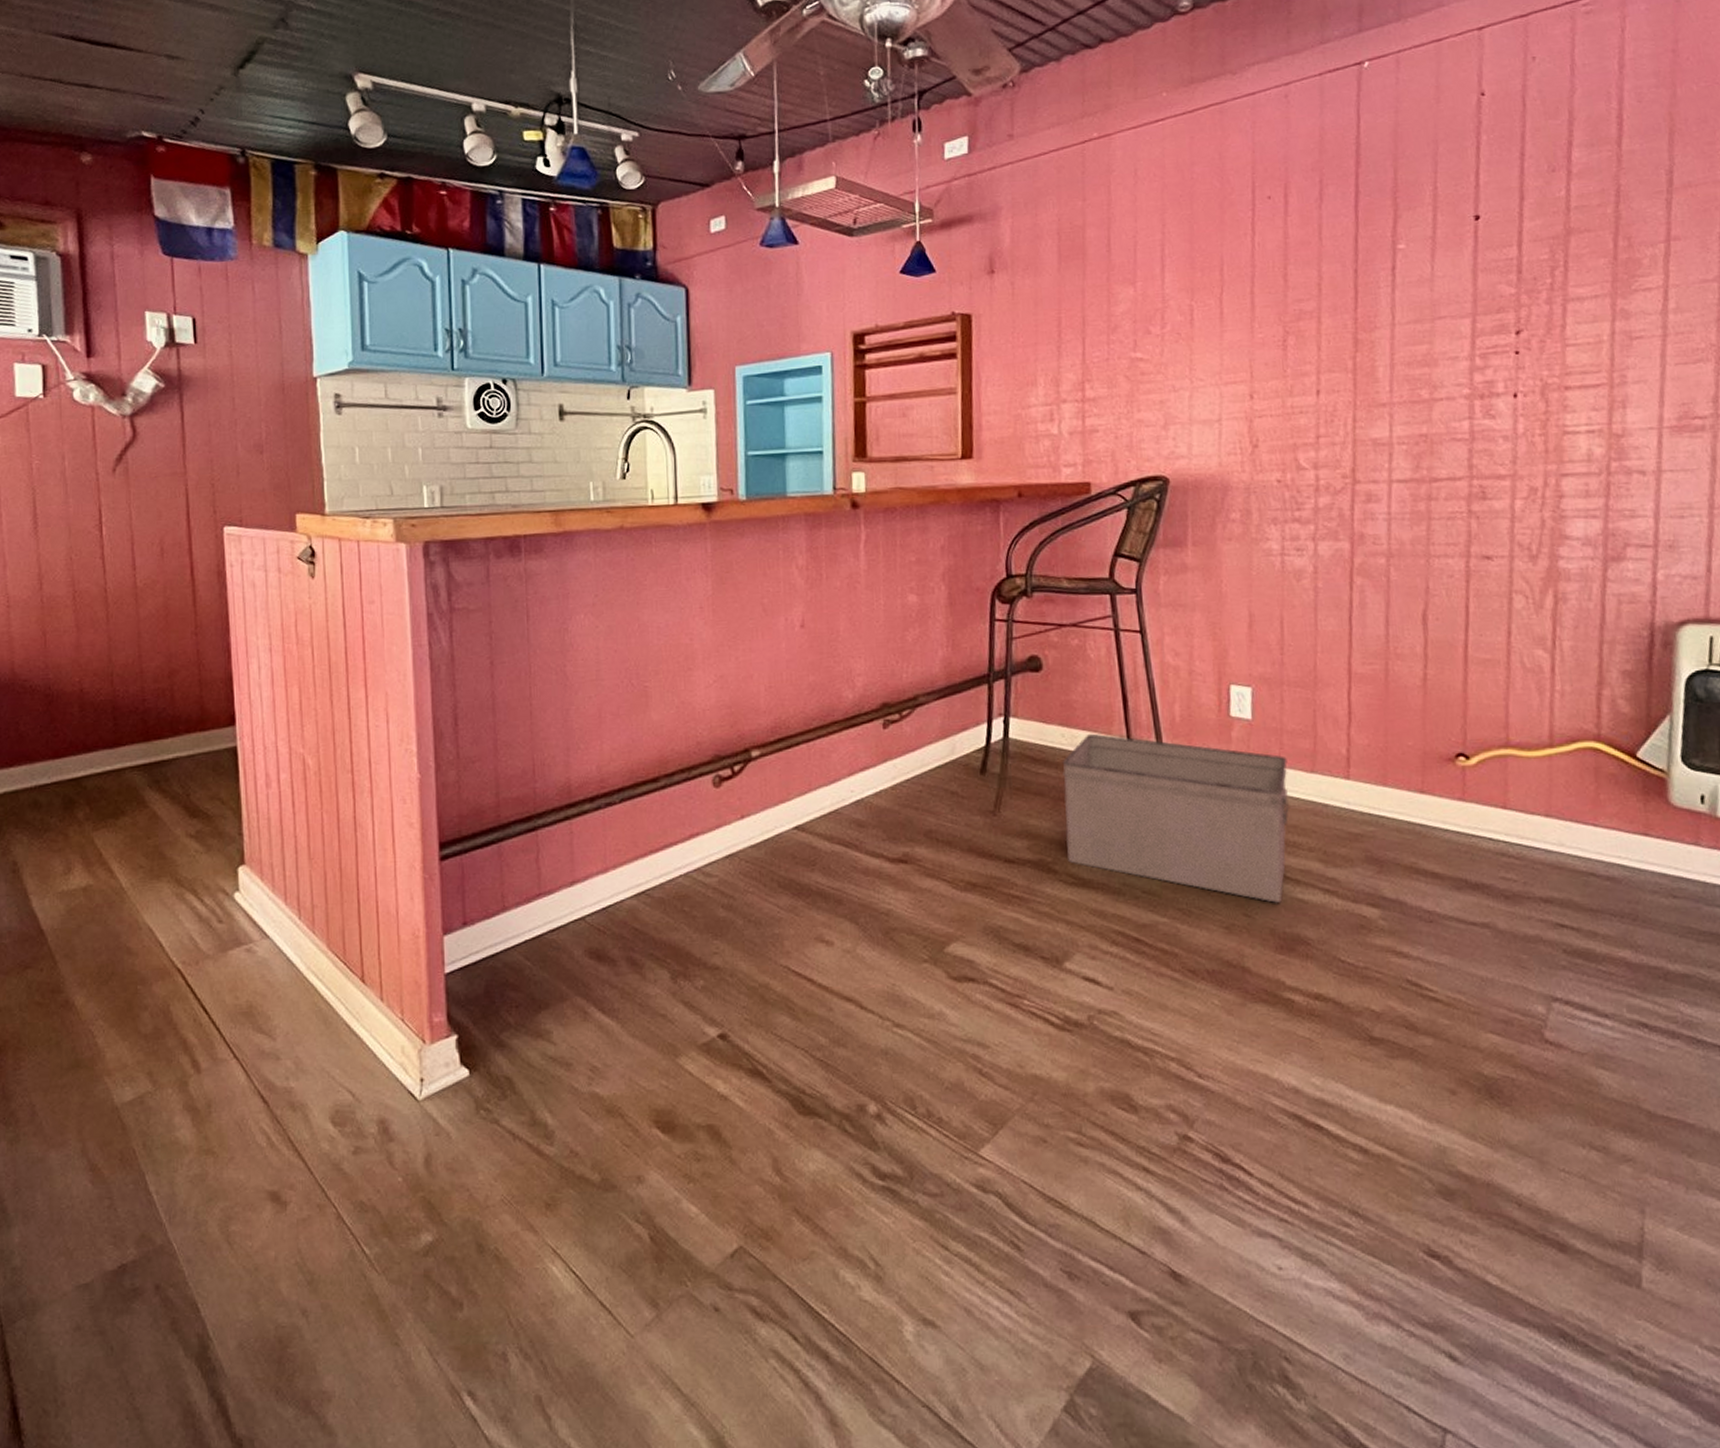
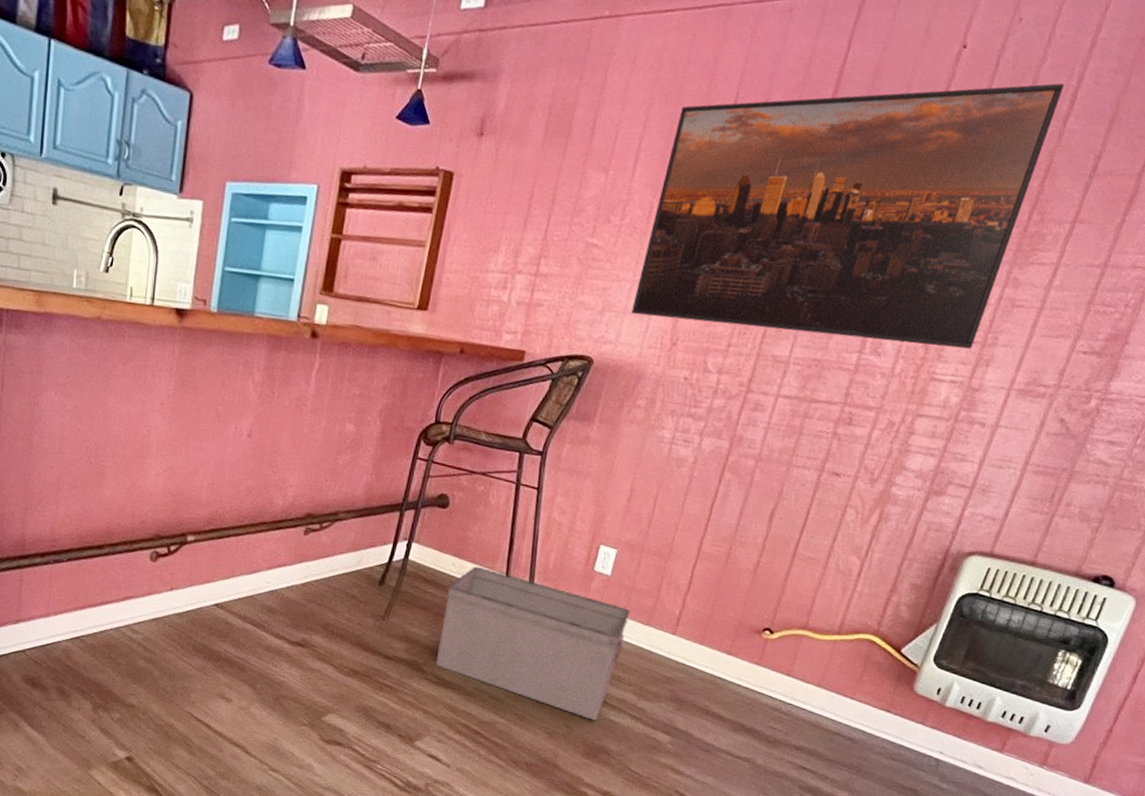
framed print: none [1197,108,1605,423] -> present [631,83,1064,349]

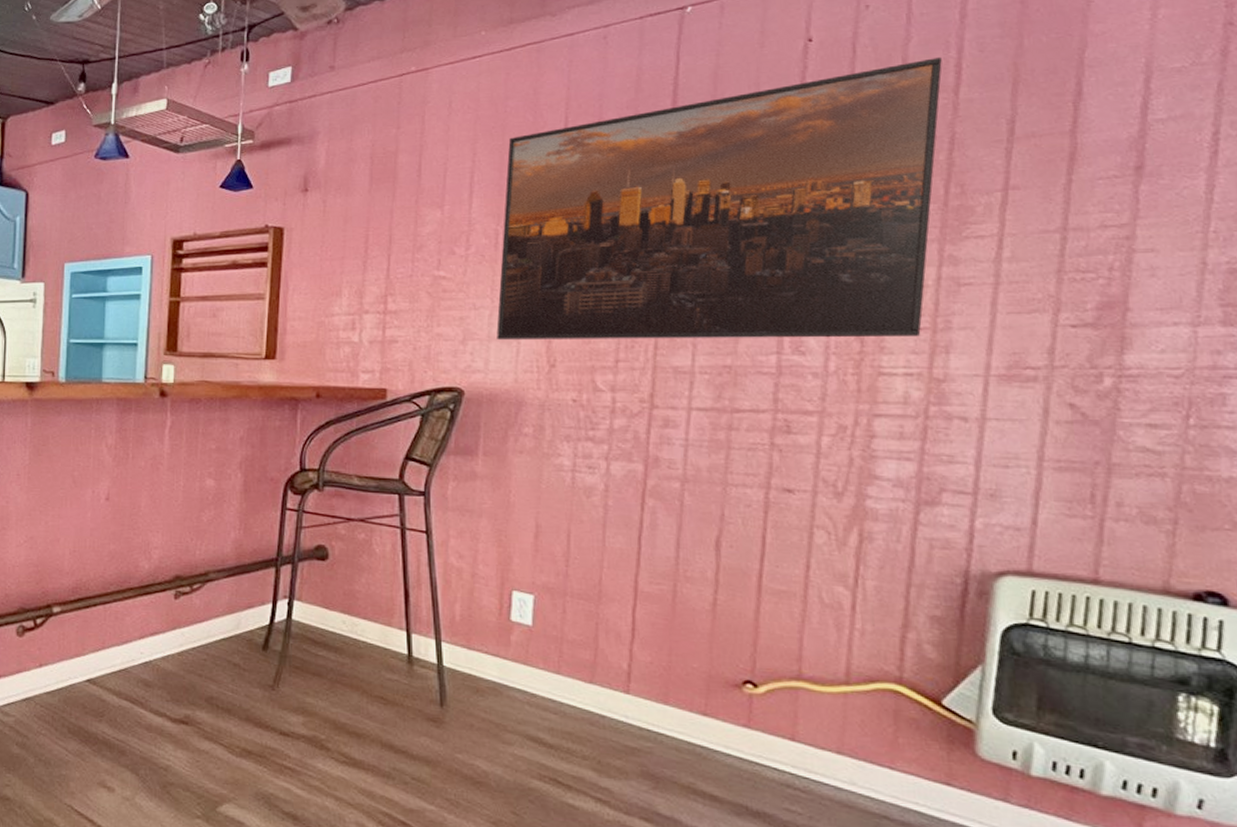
storage bin: present [435,566,631,721] -> none [340,623,566,805]

